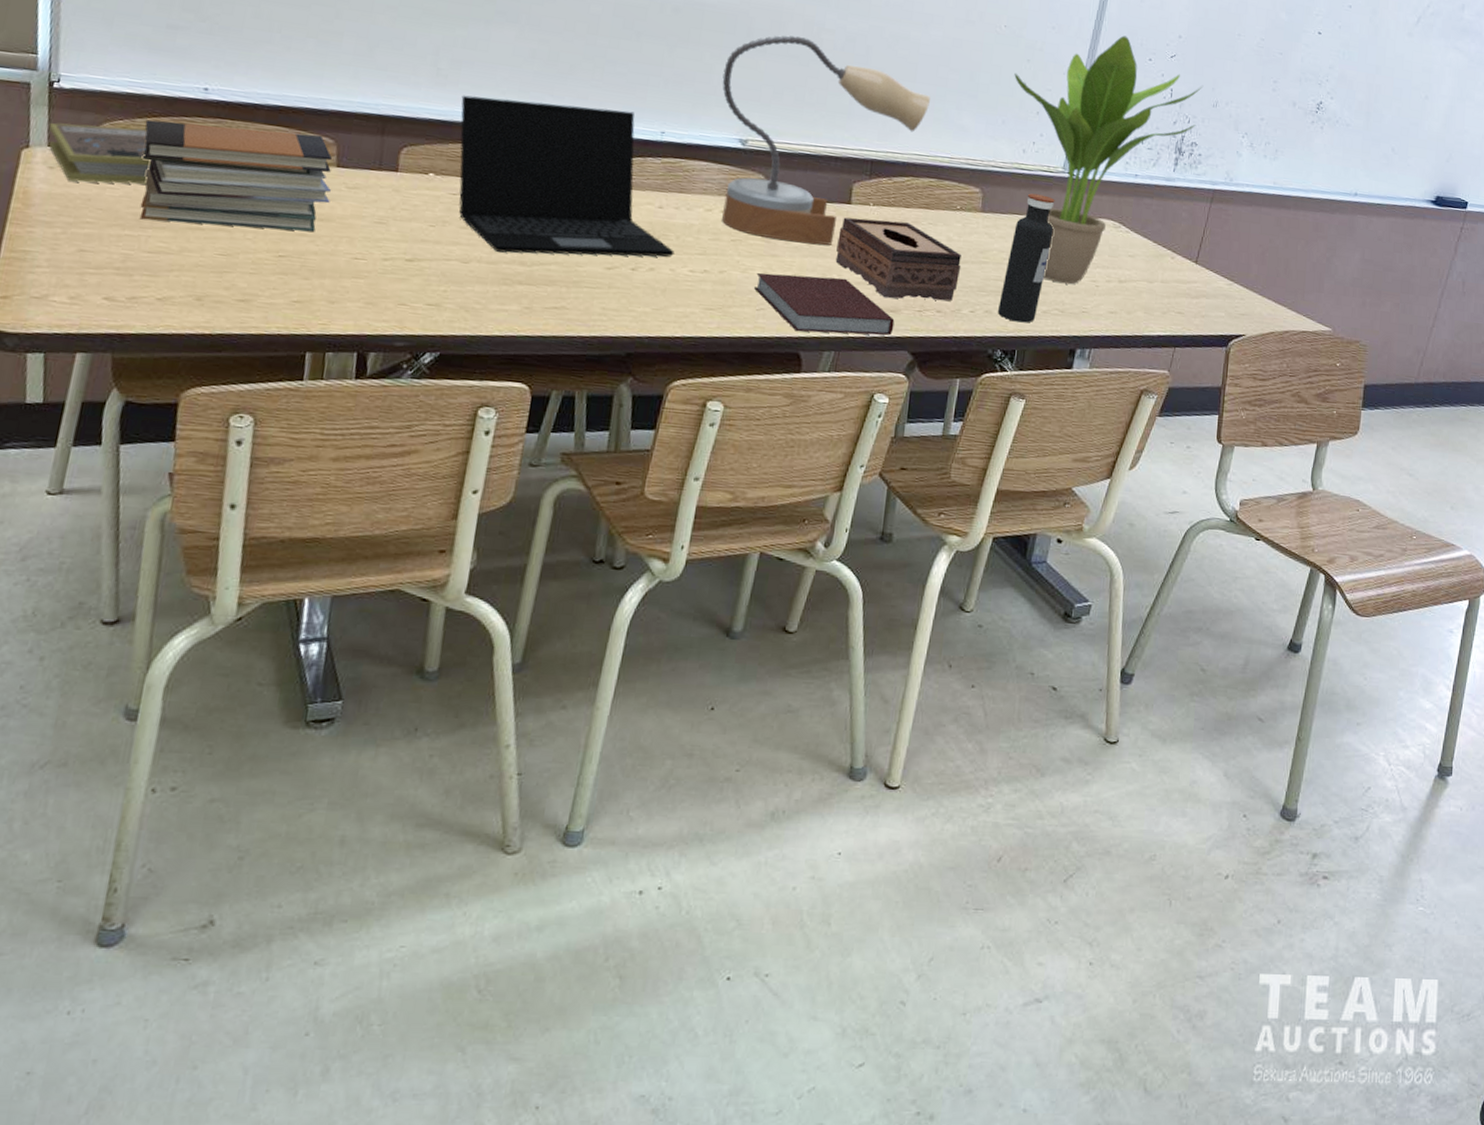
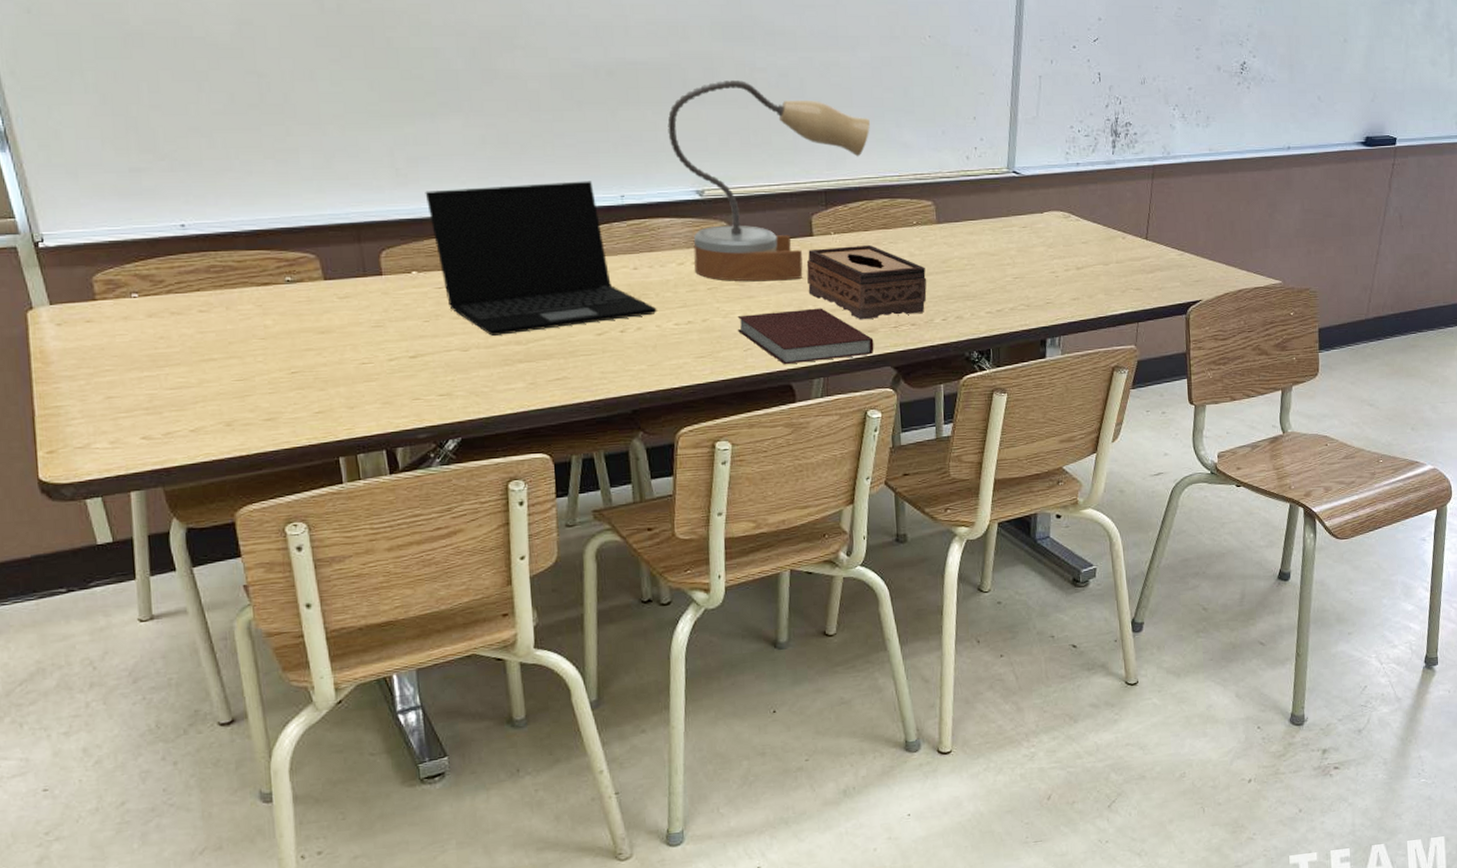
book: present [48,122,152,185] -> none [45,272,152,334]
book stack: present [139,119,332,232] -> none [134,252,326,360]
water bottle: present [997,193,1055,323] -> none [967,197,1008,323]
potted plant: present [1014,35,1204,285] -> none [946,27,1129,280]

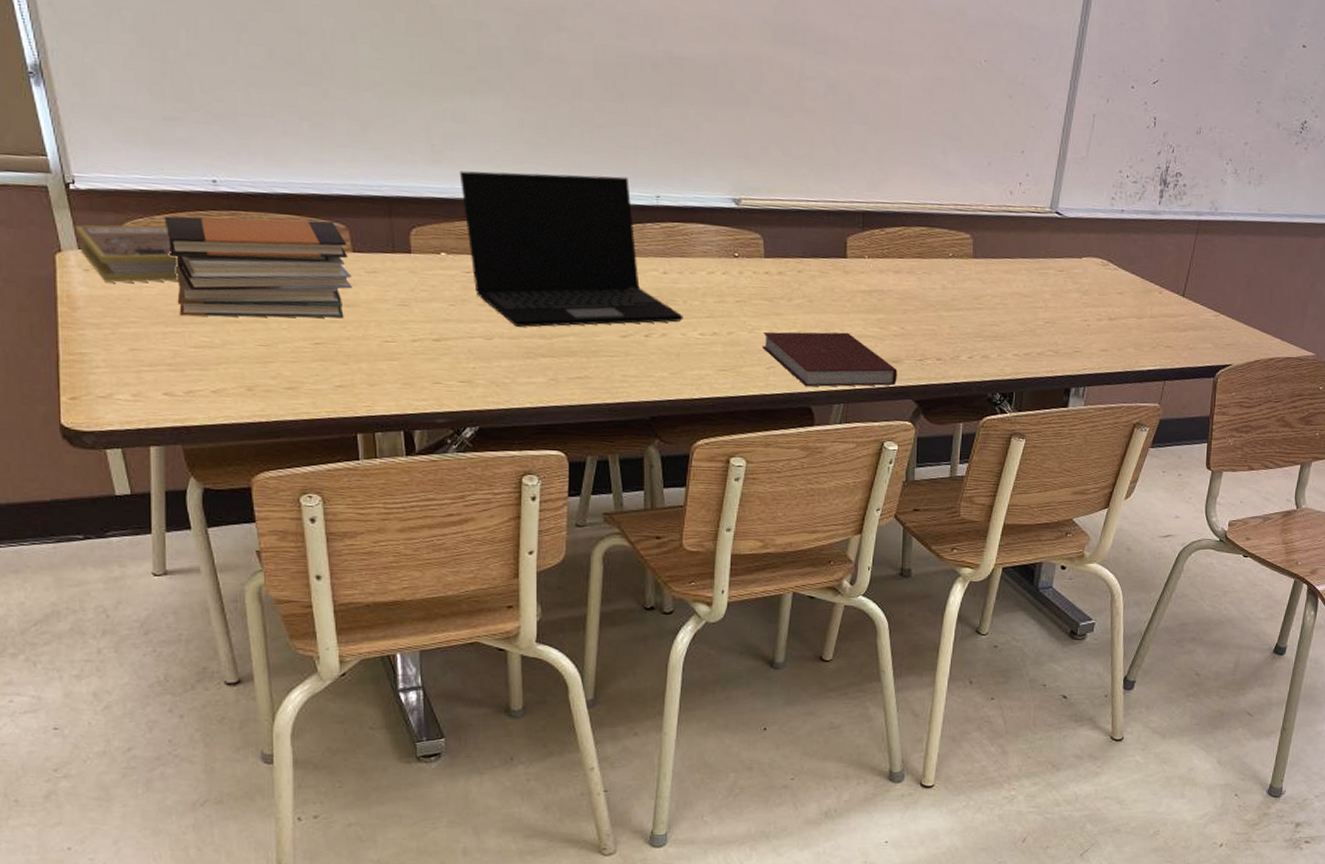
book: none [45,272,152,334] -> present [74,225,179,283]
book stack: none [134,252,326,360] -> present [164,216,353,319]
table lamp: present [667,79,870,282] -> none [709,85,915,301]
tissue box: present [806,245,927,320] -> none [836,271,957,350]

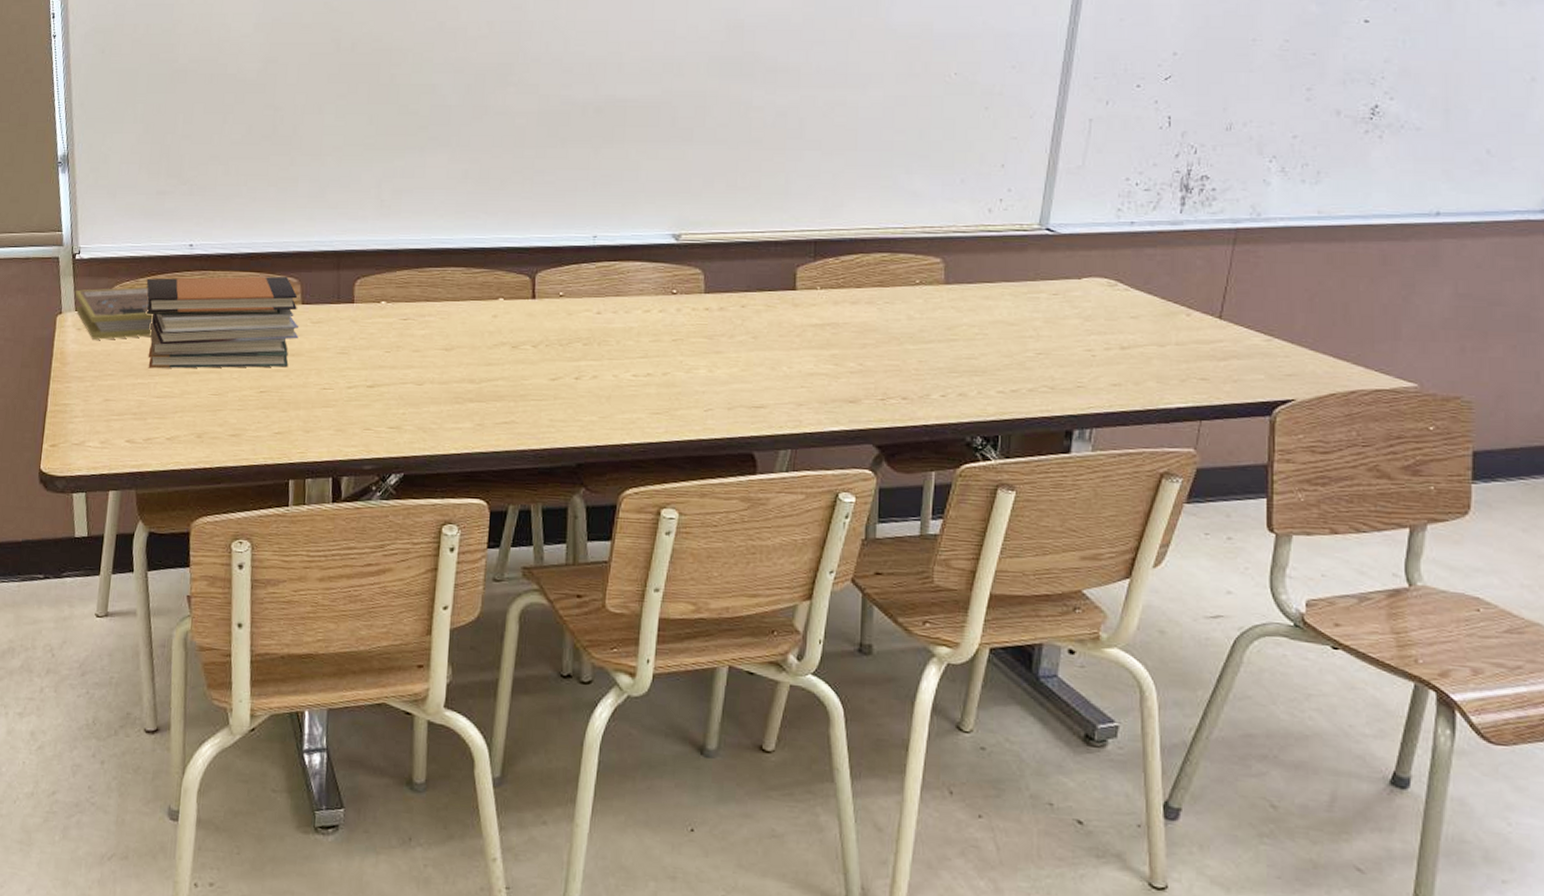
laptop: present [459,171,683,327] -> none [404,219,616,372]
notebook: present [763,331,898,387] -> none [700,370,855,431]

